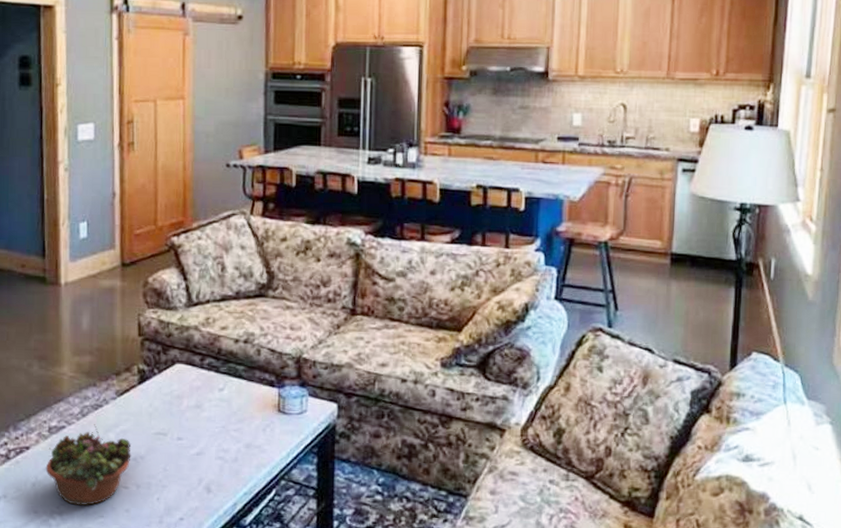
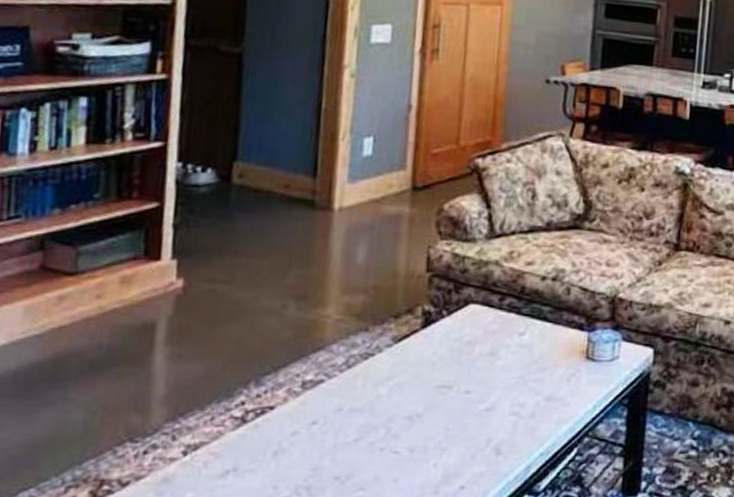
succulent planter: present [45,424,132,505] -> none [293,377,407,476]

